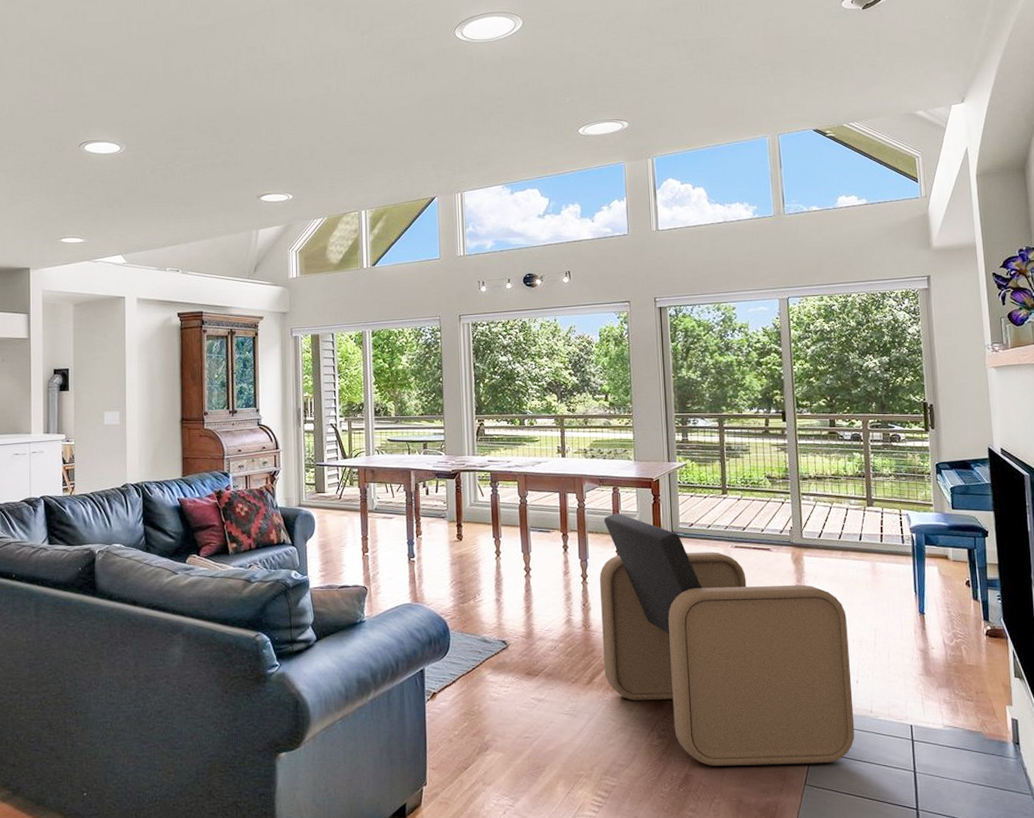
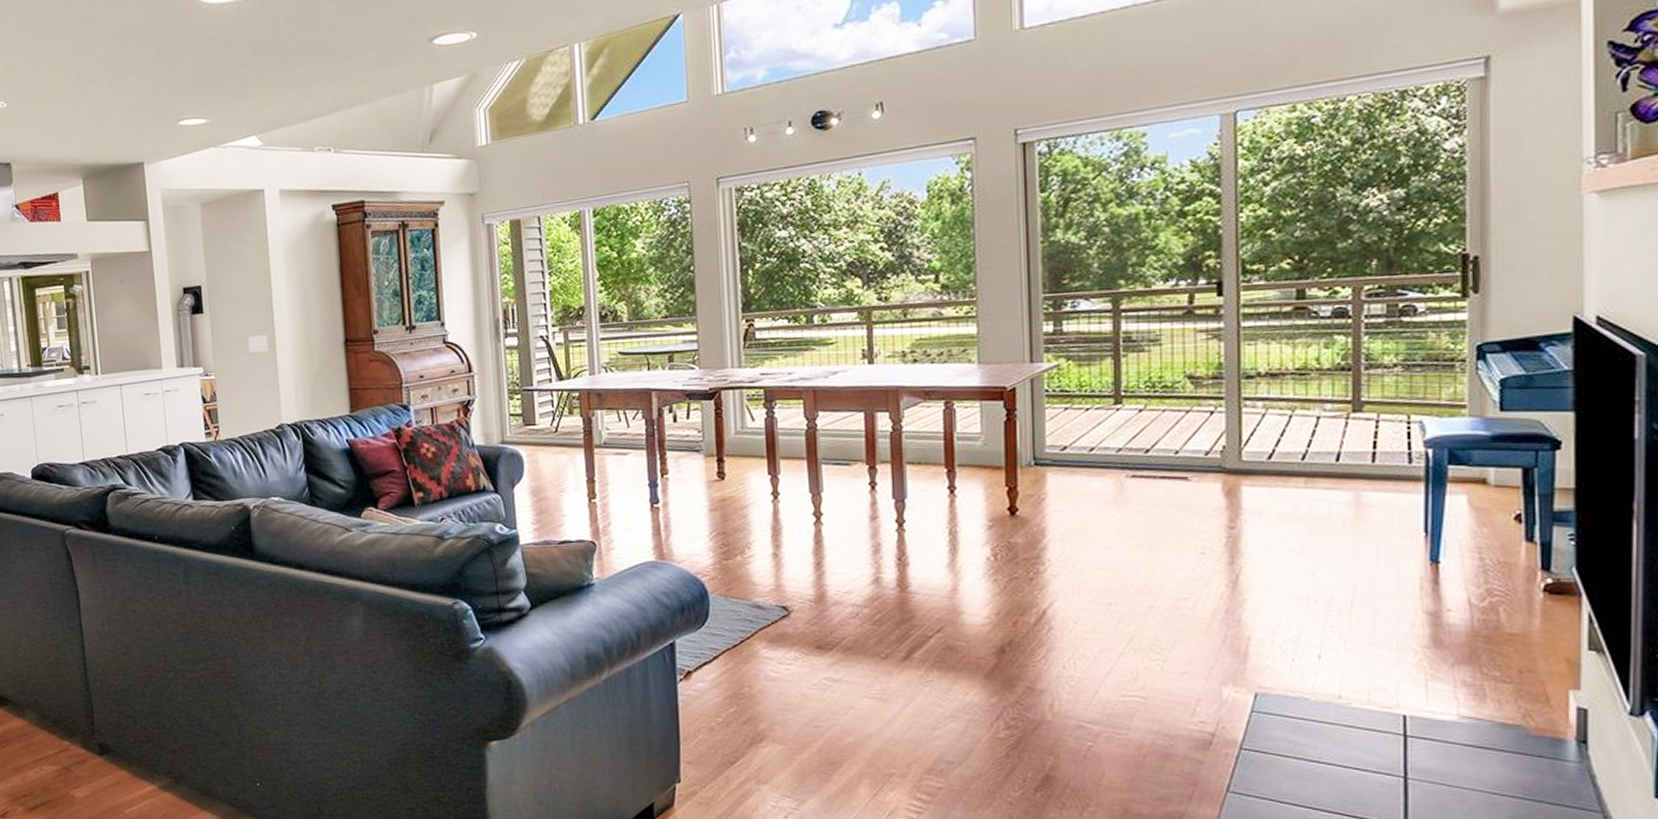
armchair: present [599,513,855,766] -> none [922,436,1311,765]

